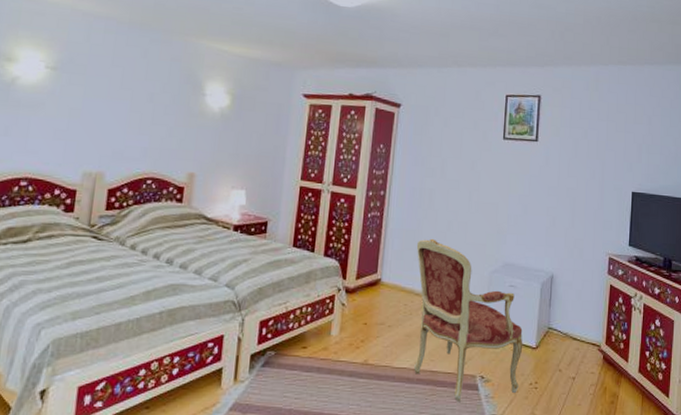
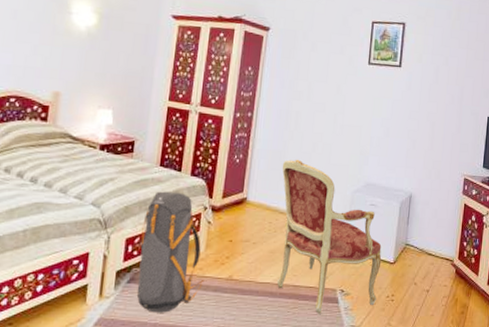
backpack: none [271,272,339,398] -> present [136,191,205,313]

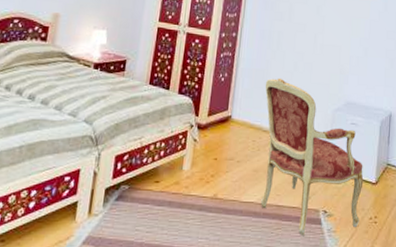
backpack: present [136,191,205,313] -> none [124,109,190,232]

